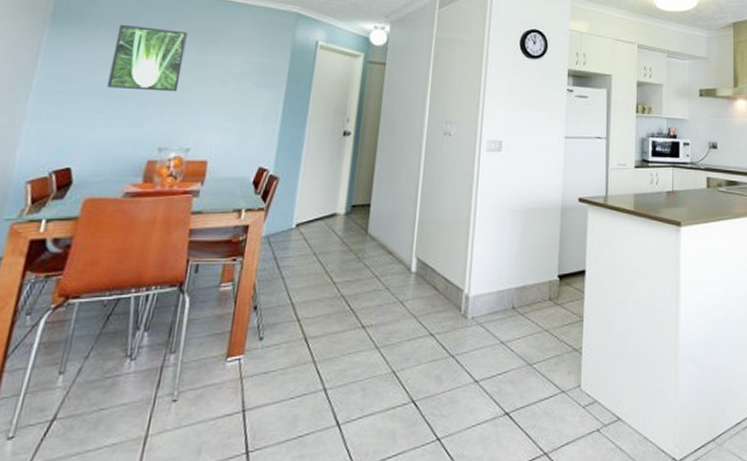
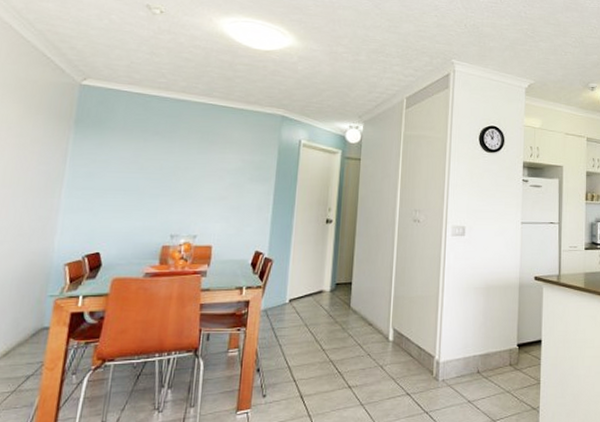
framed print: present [107,24,188,92] -> none [125,128,189,187]

